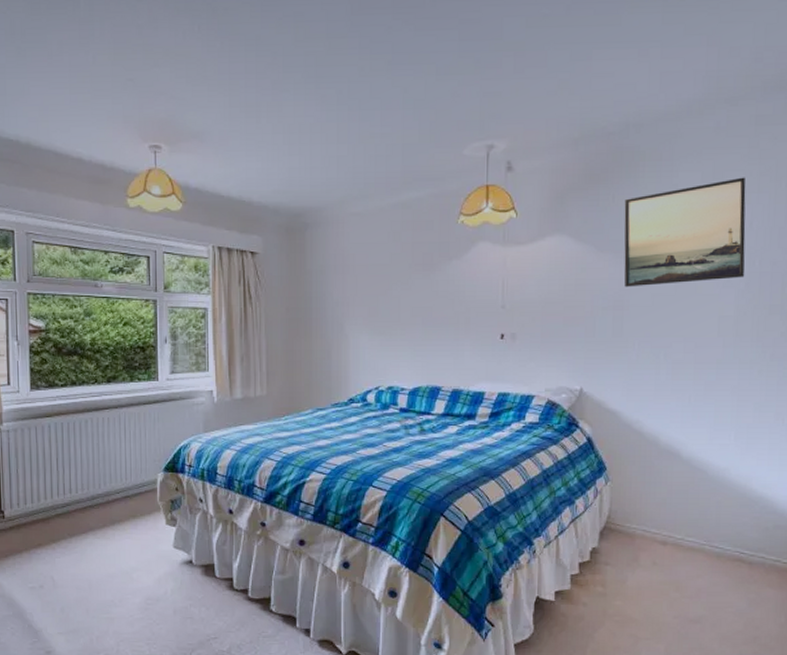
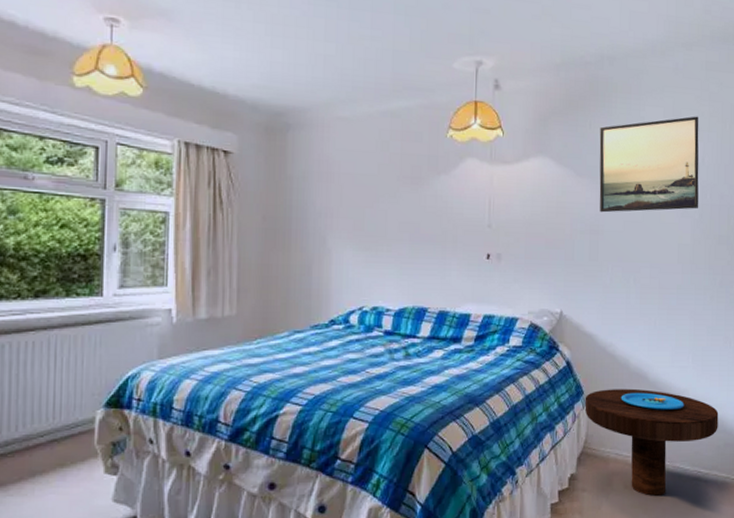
side table: none [607,466,767,574] -> present [584,388,719,496]

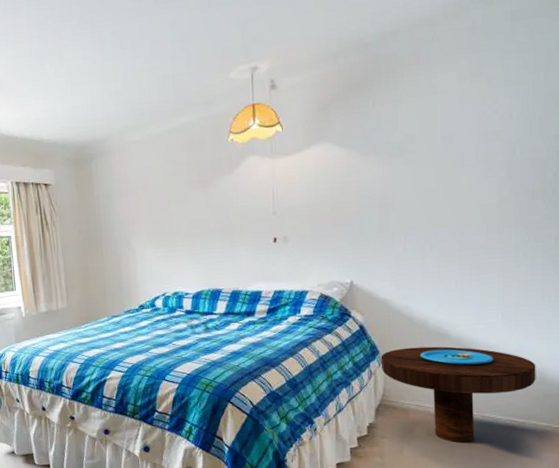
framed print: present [599,116,699,213] -> none [385,71,507,186]

